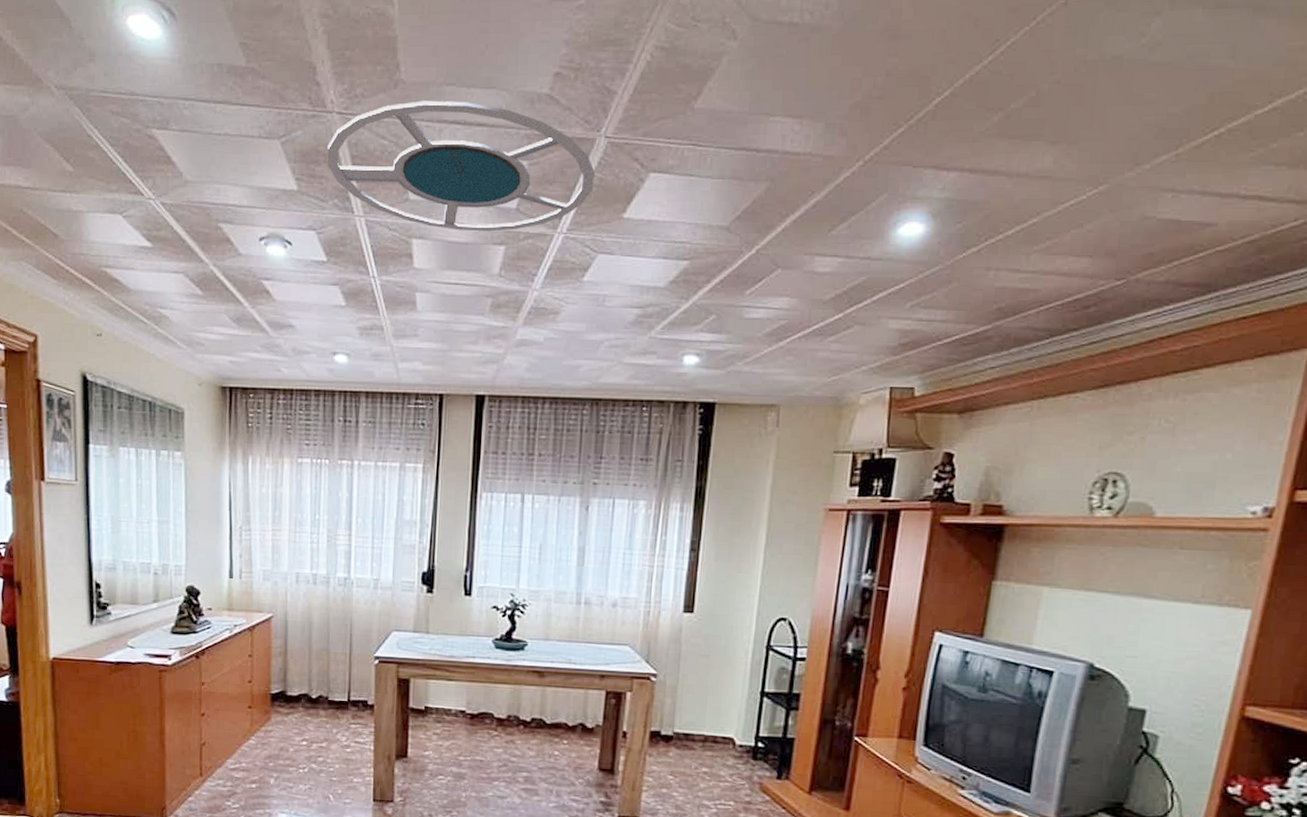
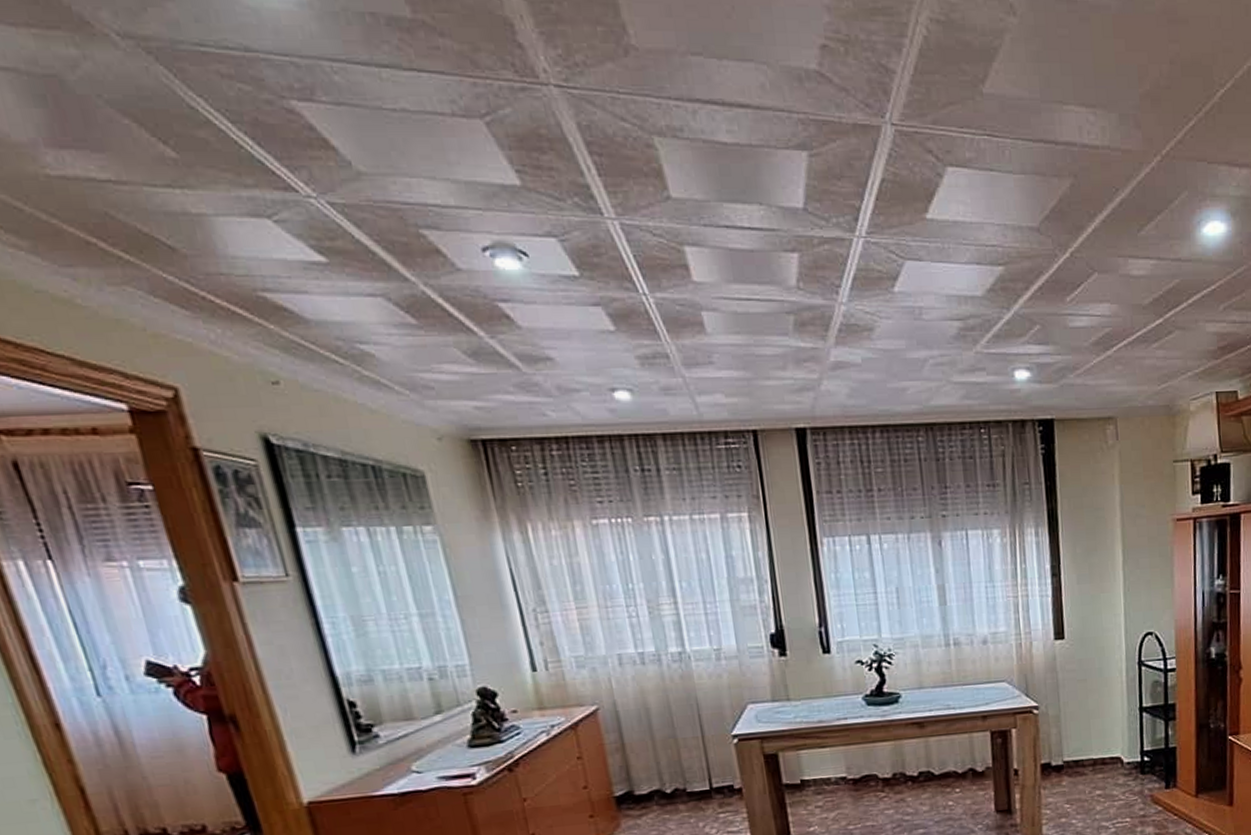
ceiling lamp: present [327,100,595,232] -> none [550,73,888,237]

